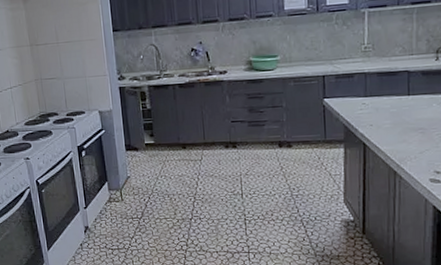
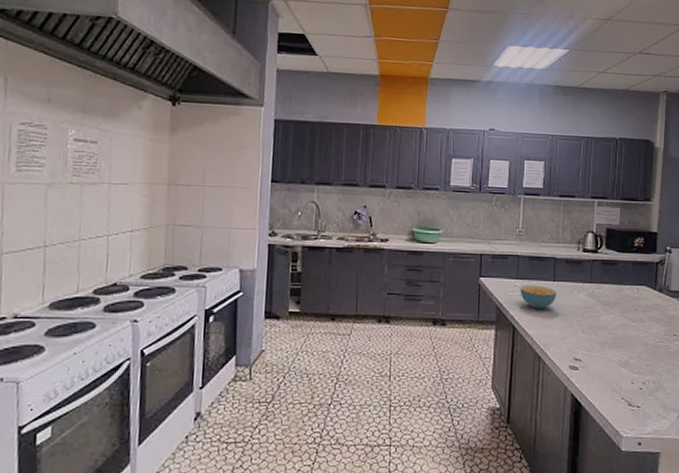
cereal bowl: none [369,101,412,125] -> present [520,285,556,309]

